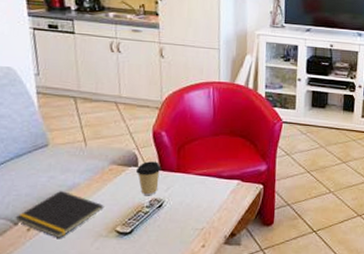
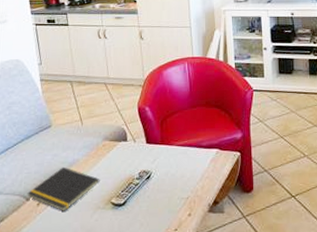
coffee cup: present [136,161,161,196] -> none [126,135,147,169]

